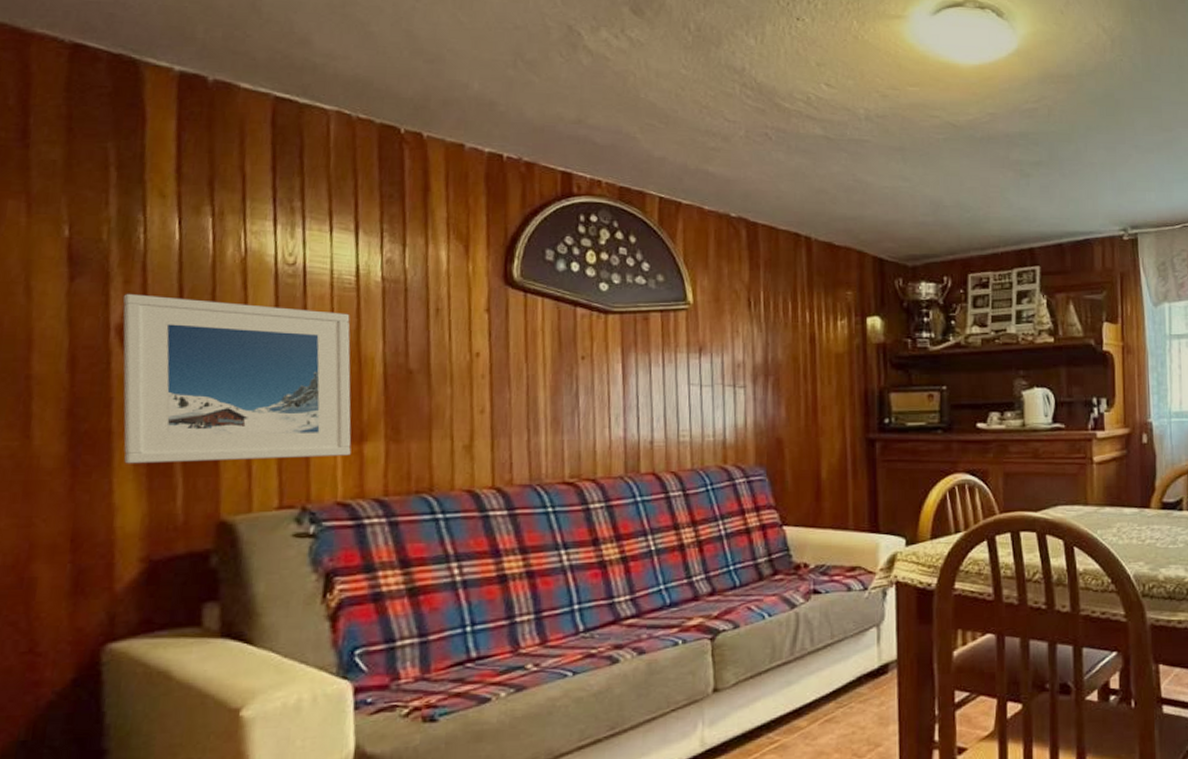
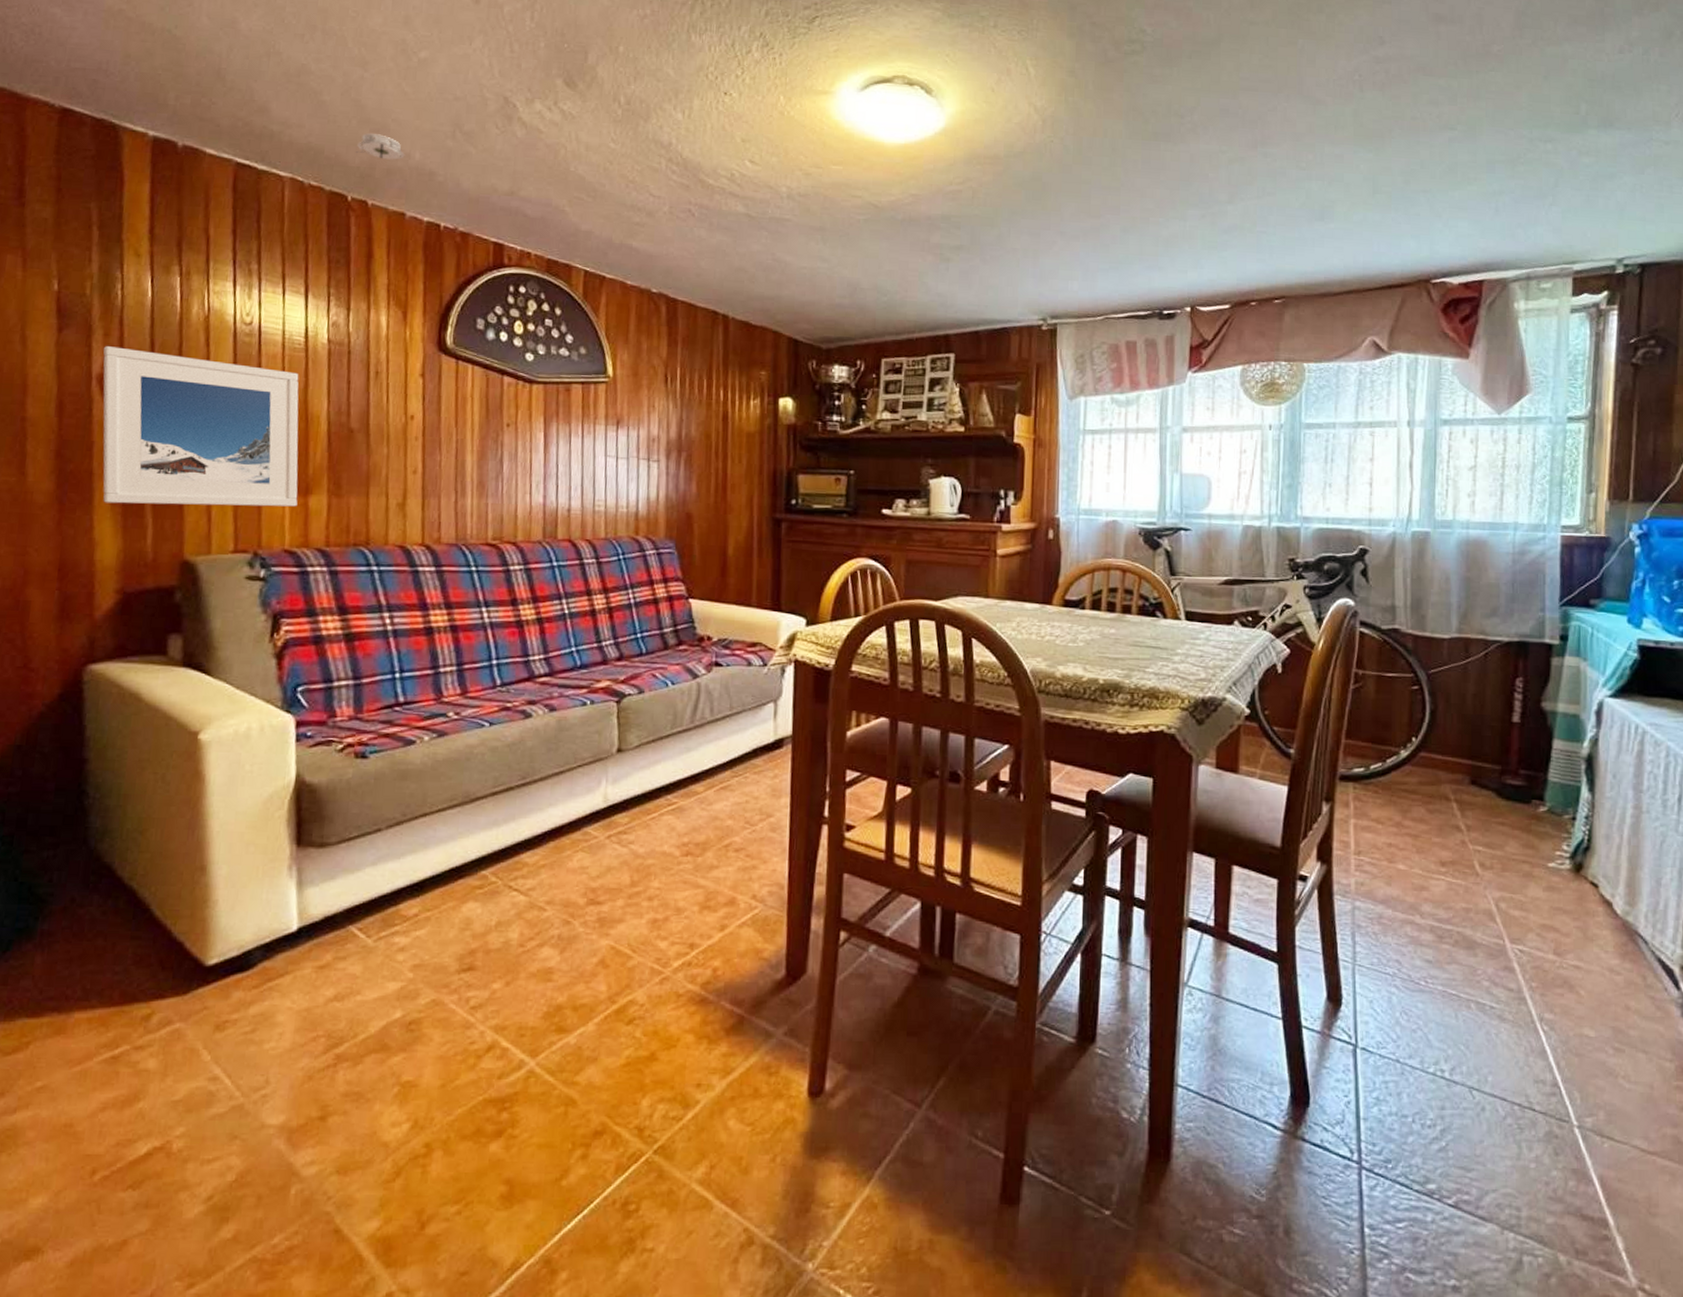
smoke detector: none [408,64,463,91] -> present [355,133,405,160]

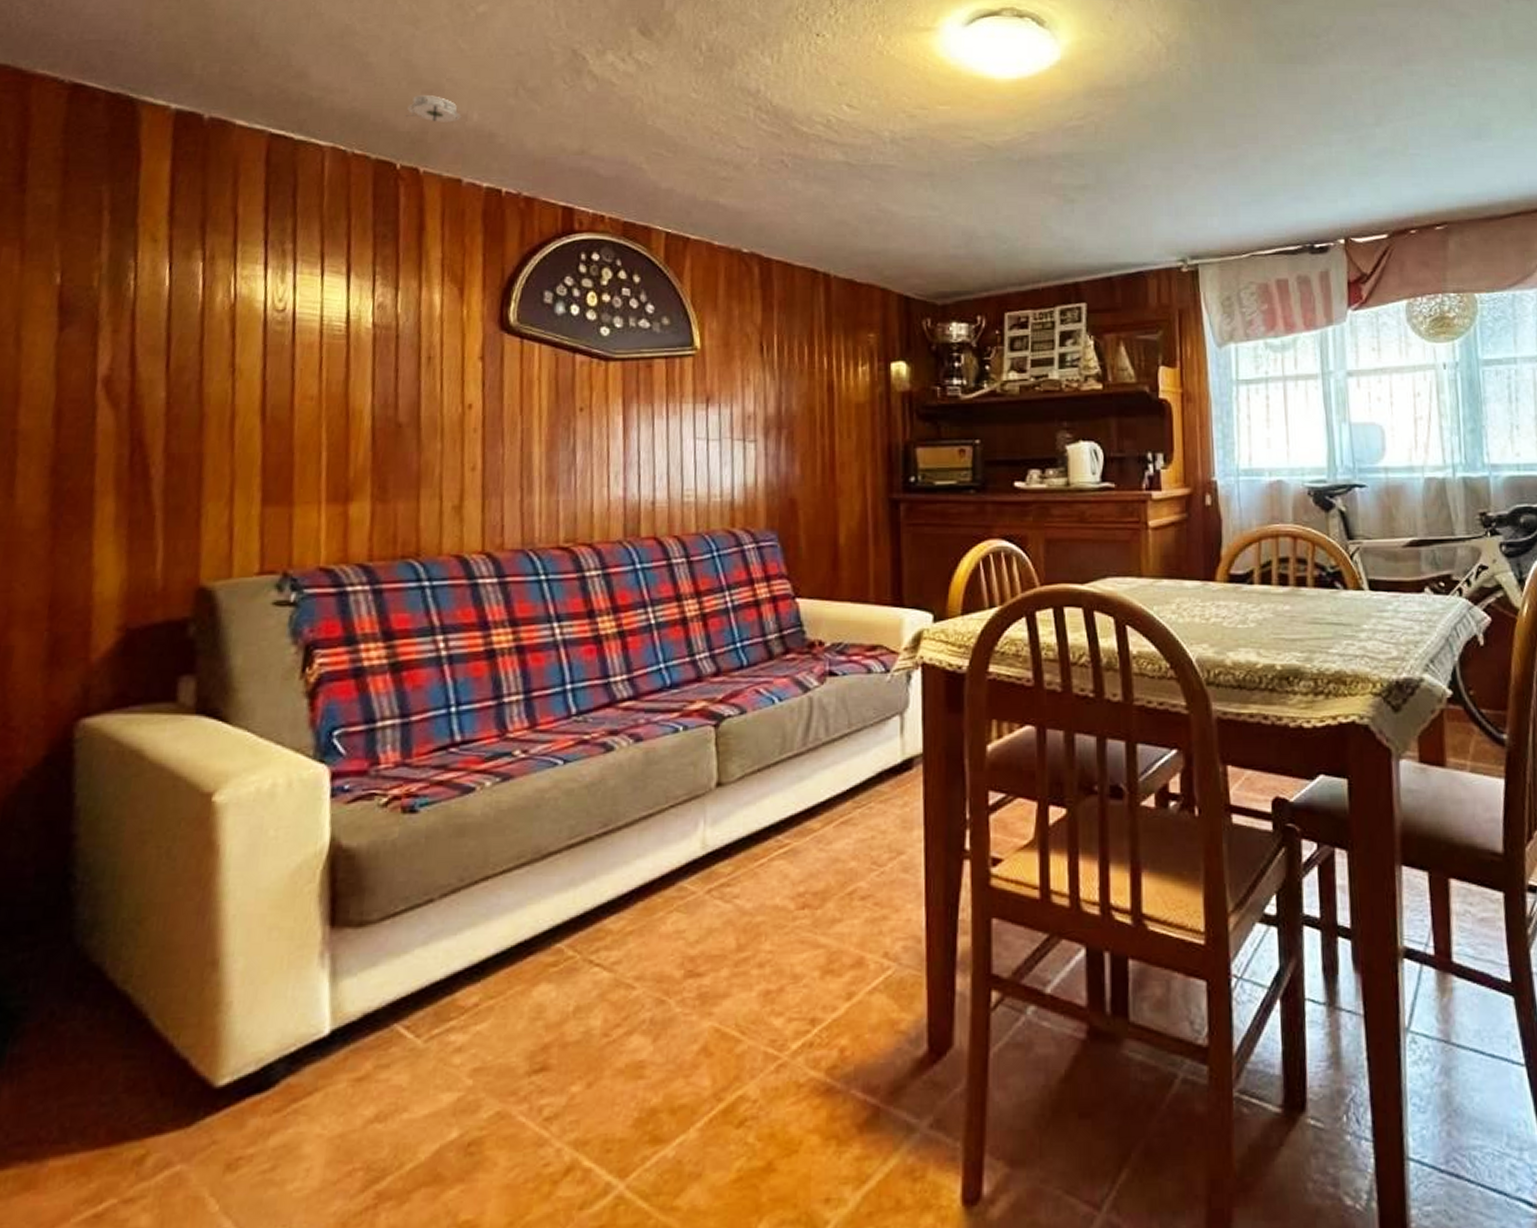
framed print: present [103,346,299,507] -> none [105,344,339,525]

